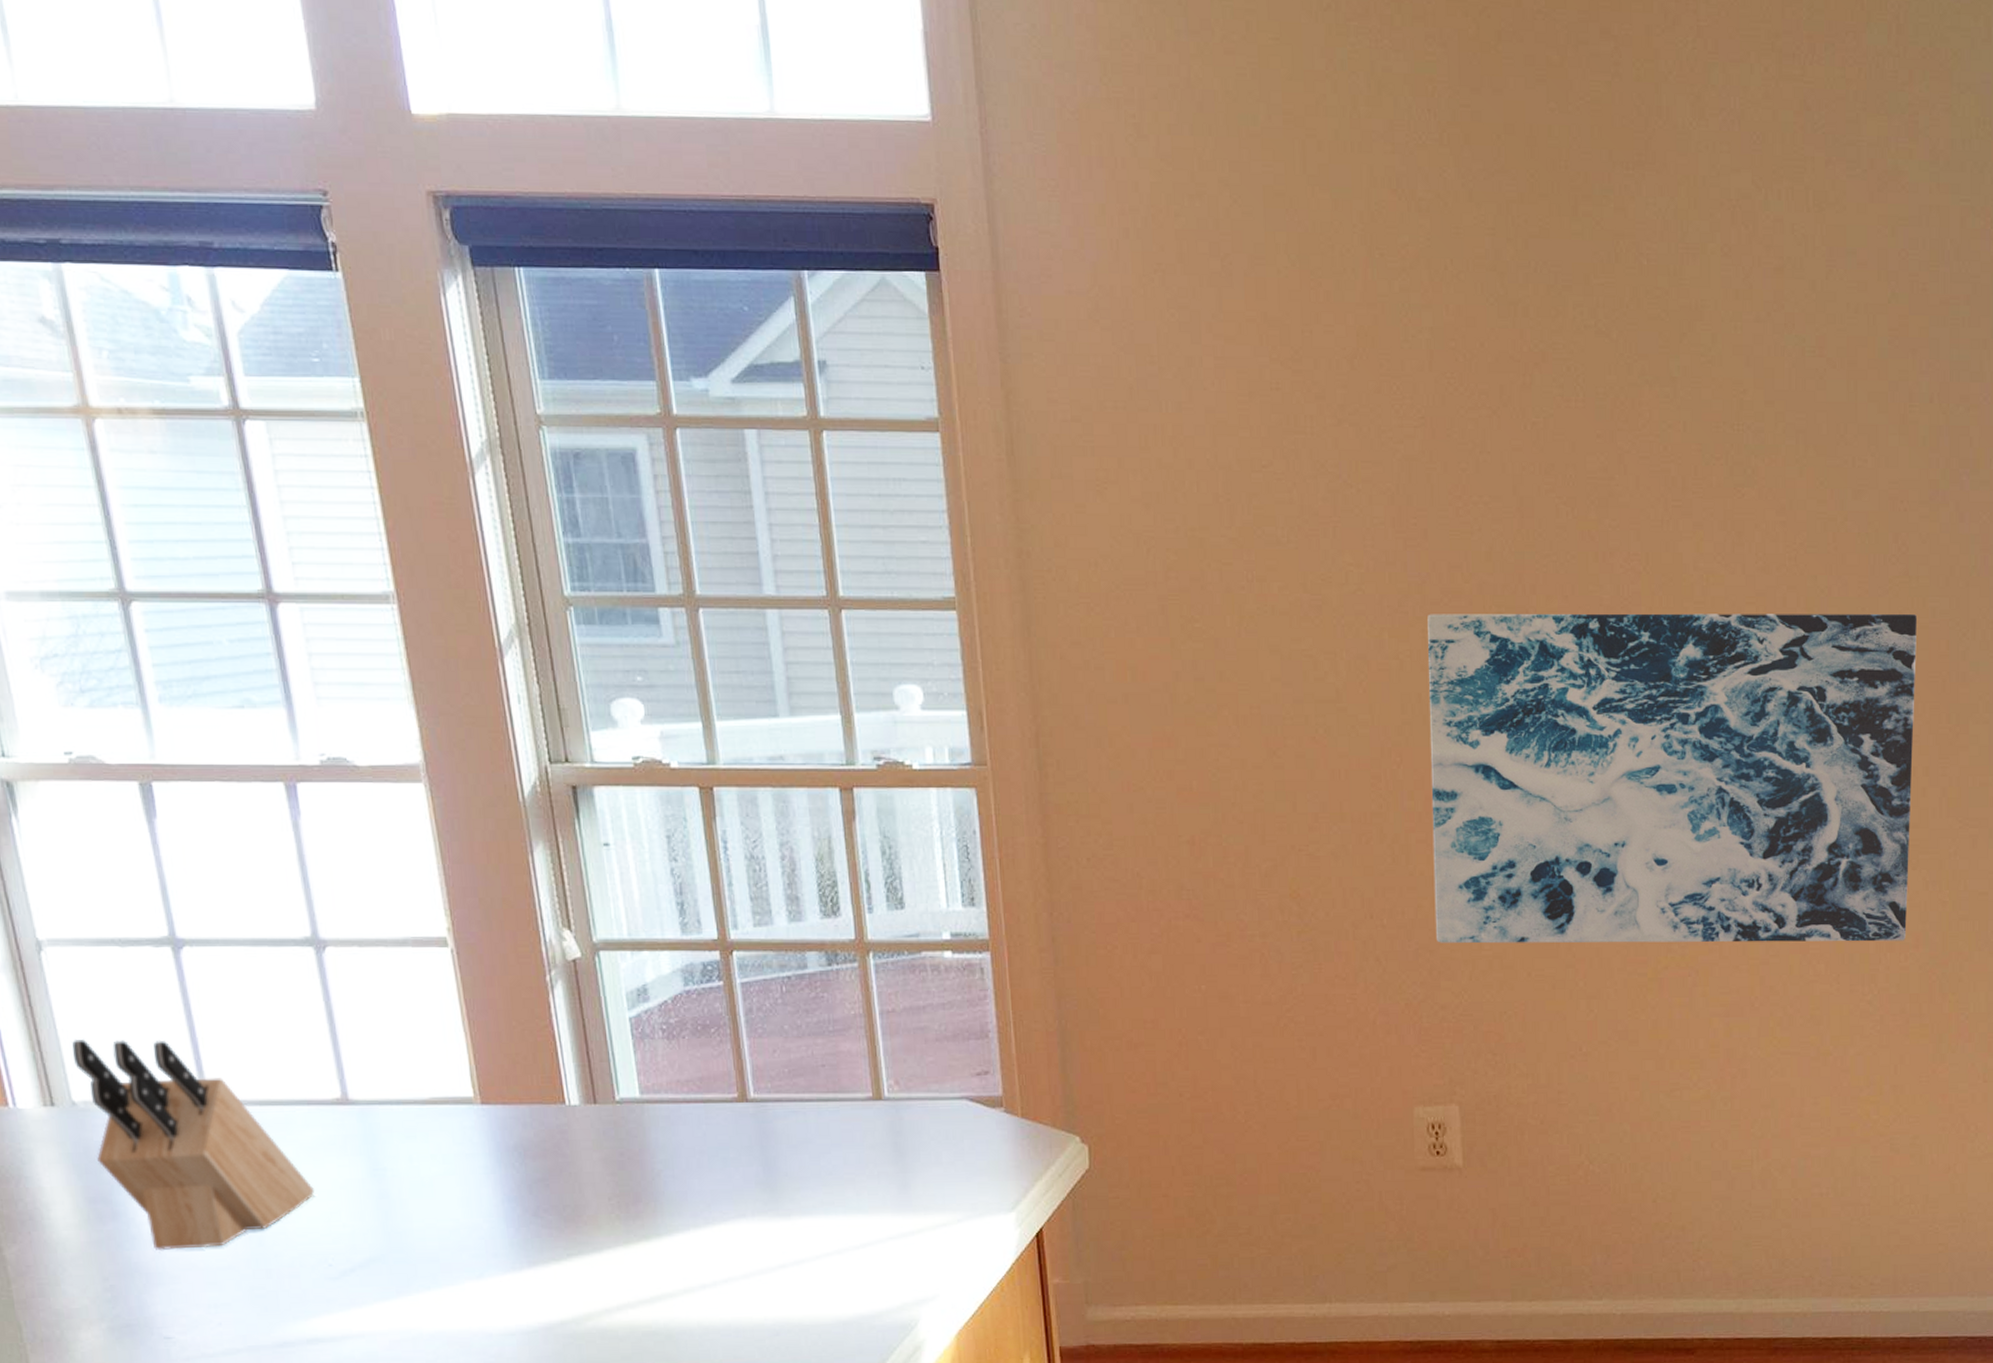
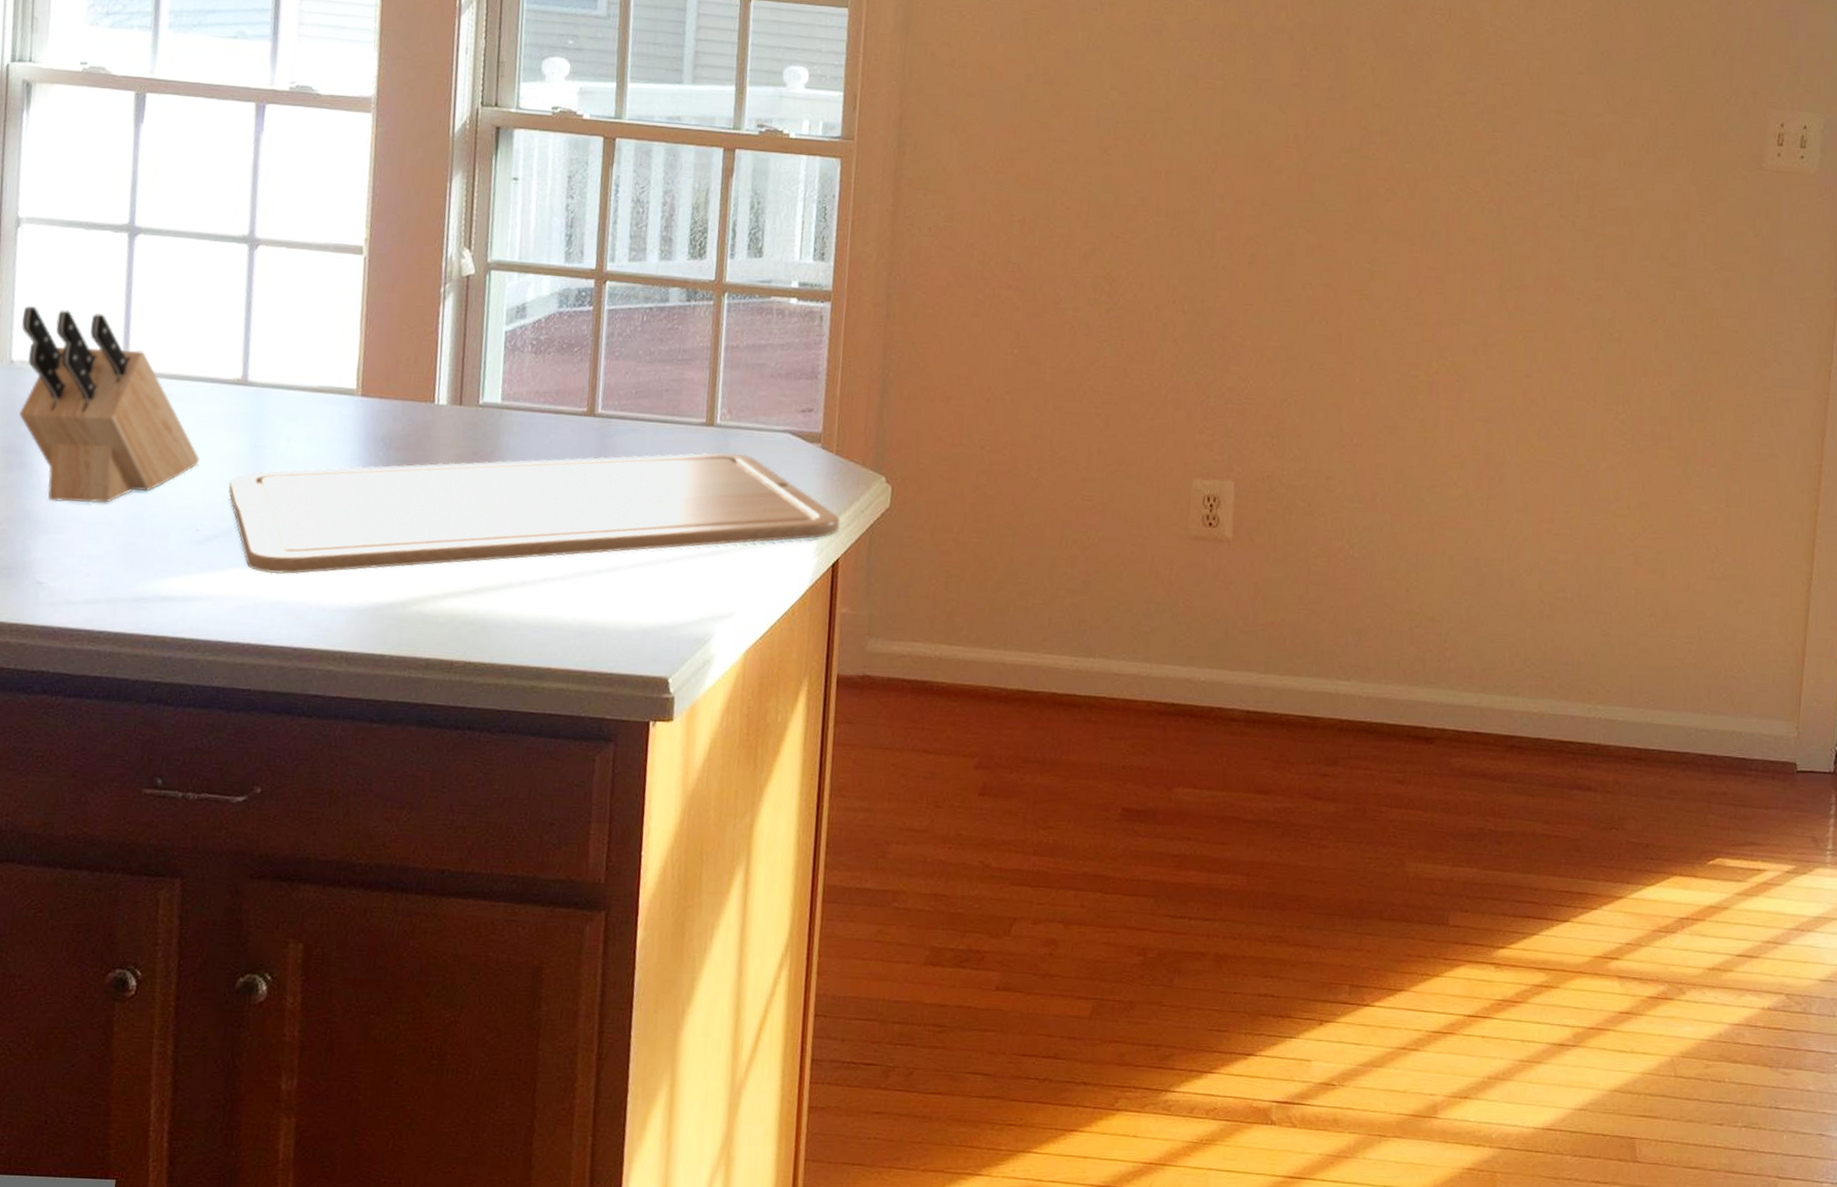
chopping board: none [353,1127,1038,1304] -> present [228,452,840,575]
wall art: present [1427,613,1916,944] -> none [1230,44,1685,368]

